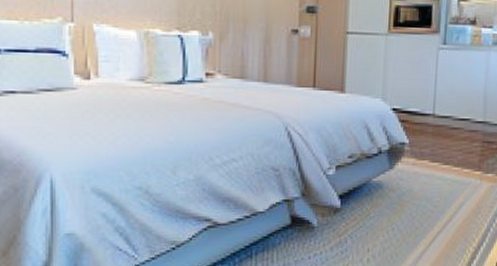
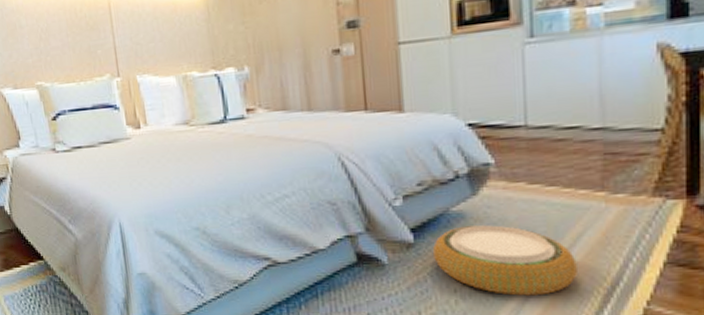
woven basket: none [355,195,457,254] -> present [433,225,577,296]

